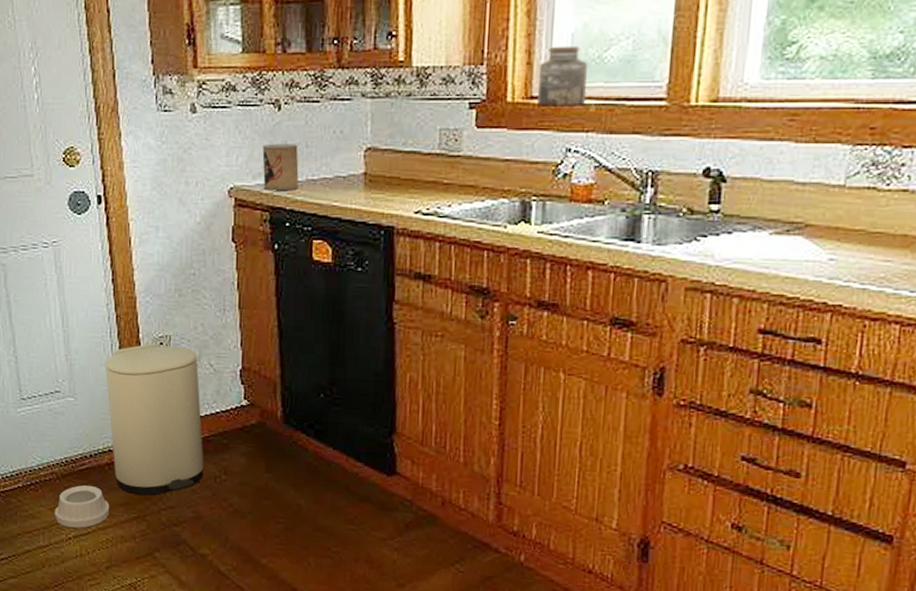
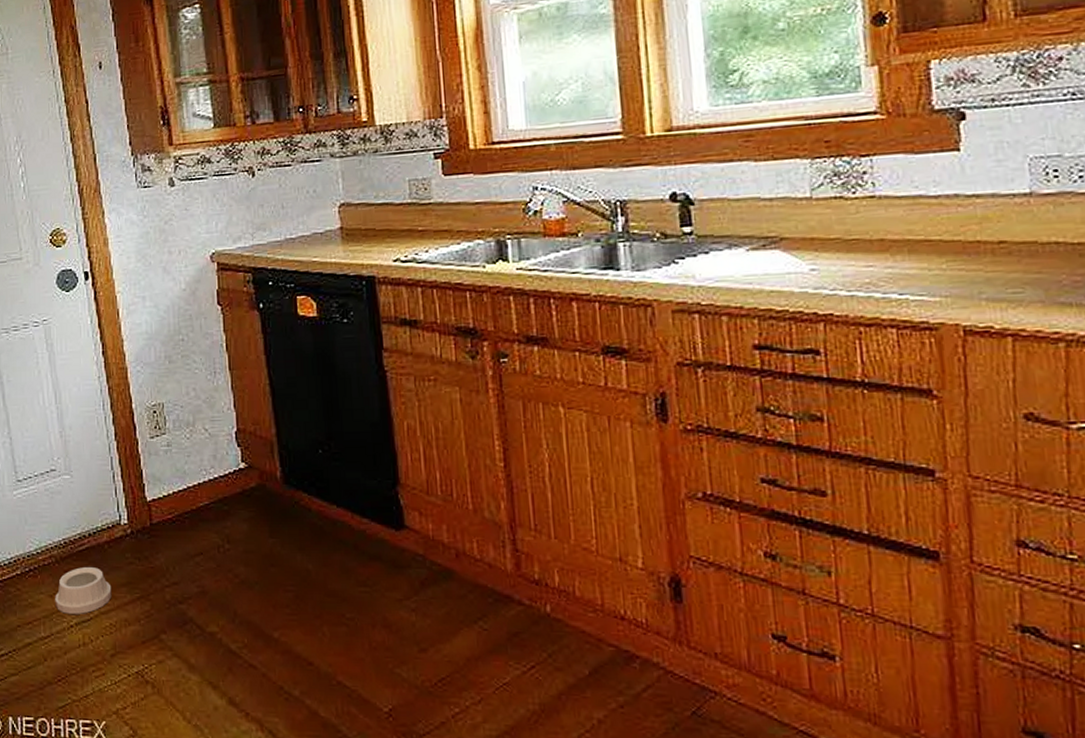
pedal bin: present [104,343,204,496] -> none [98,412,206,572]
tin can: present [262,144,300,191] -> none [240,206,279,253]
jar: present [537,45,587,107] -> none [495,92,546,151]

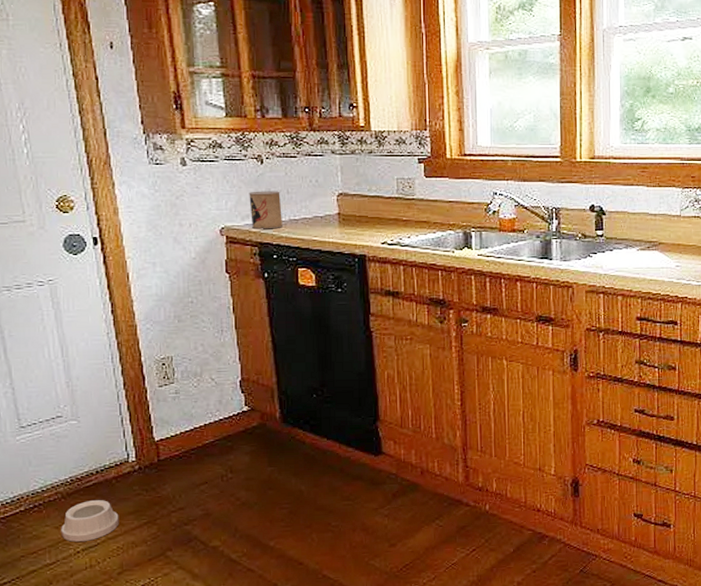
tin can: none [240,206,279,253] -> present [249,191,284,230]

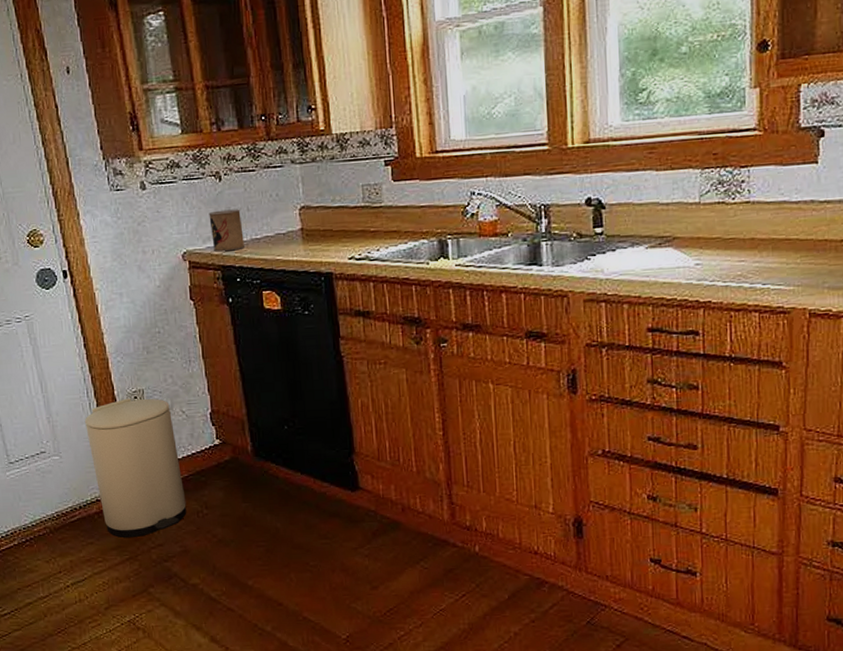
pet bowl: present [61,500,119,542] -> none [51,535,104,576]
pedal bin: none [107,364,211,502] -> present [84,398,187,537]

